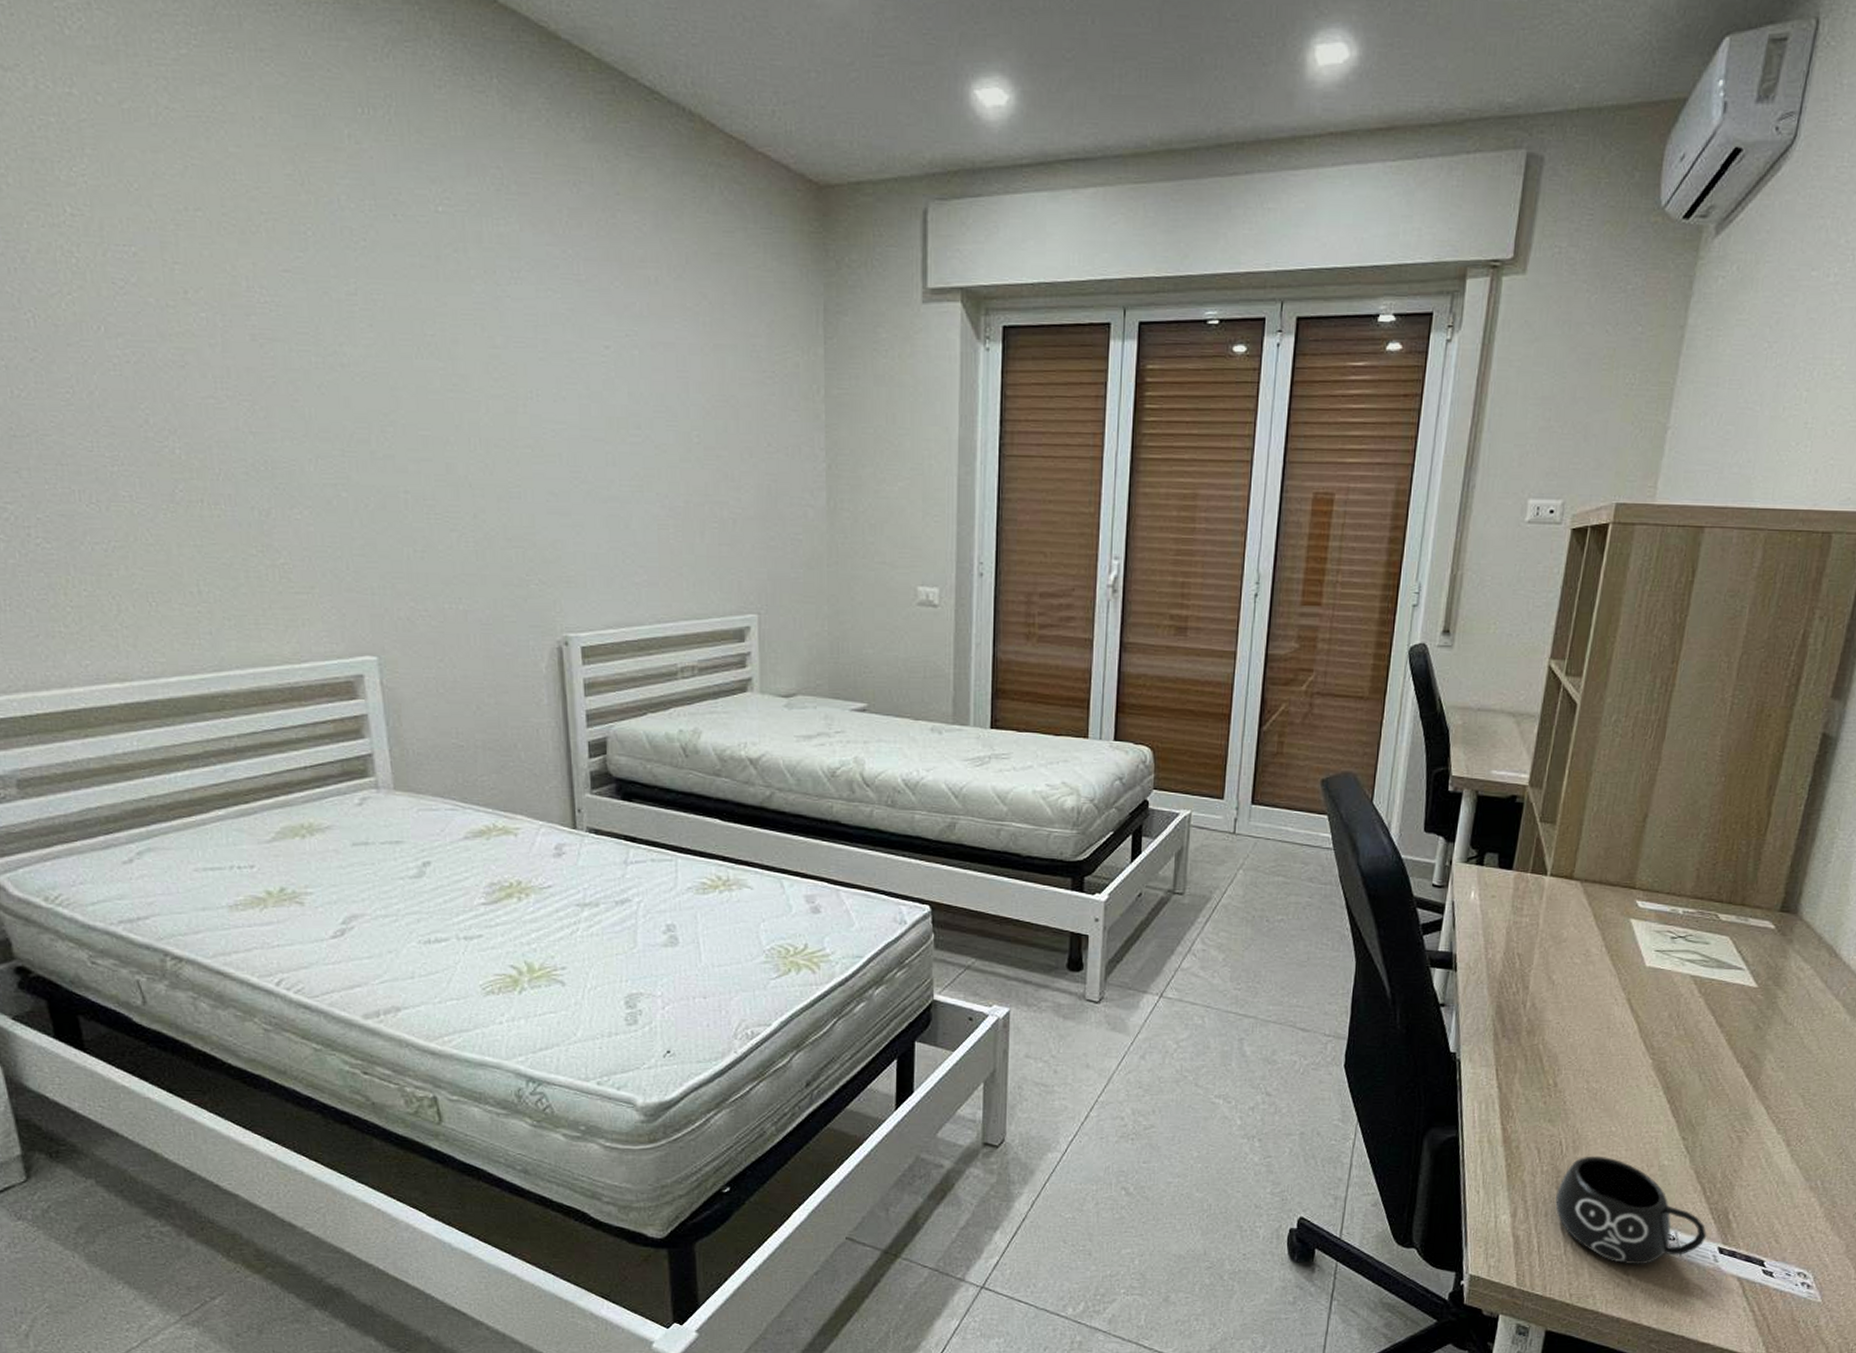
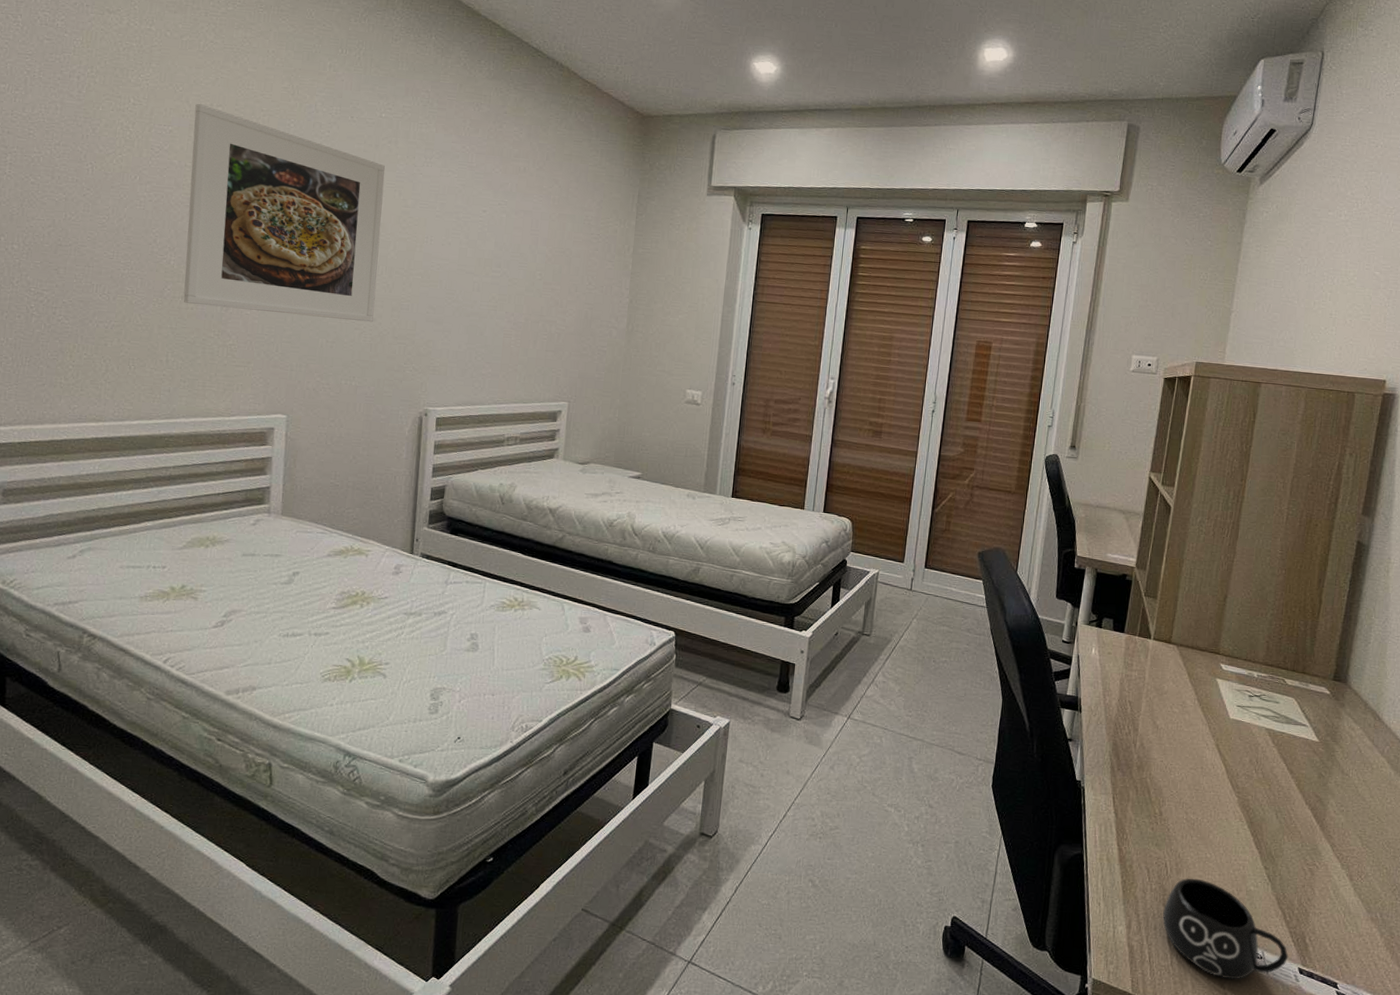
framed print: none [162,209,474,520] -> present [183,104,385,323]

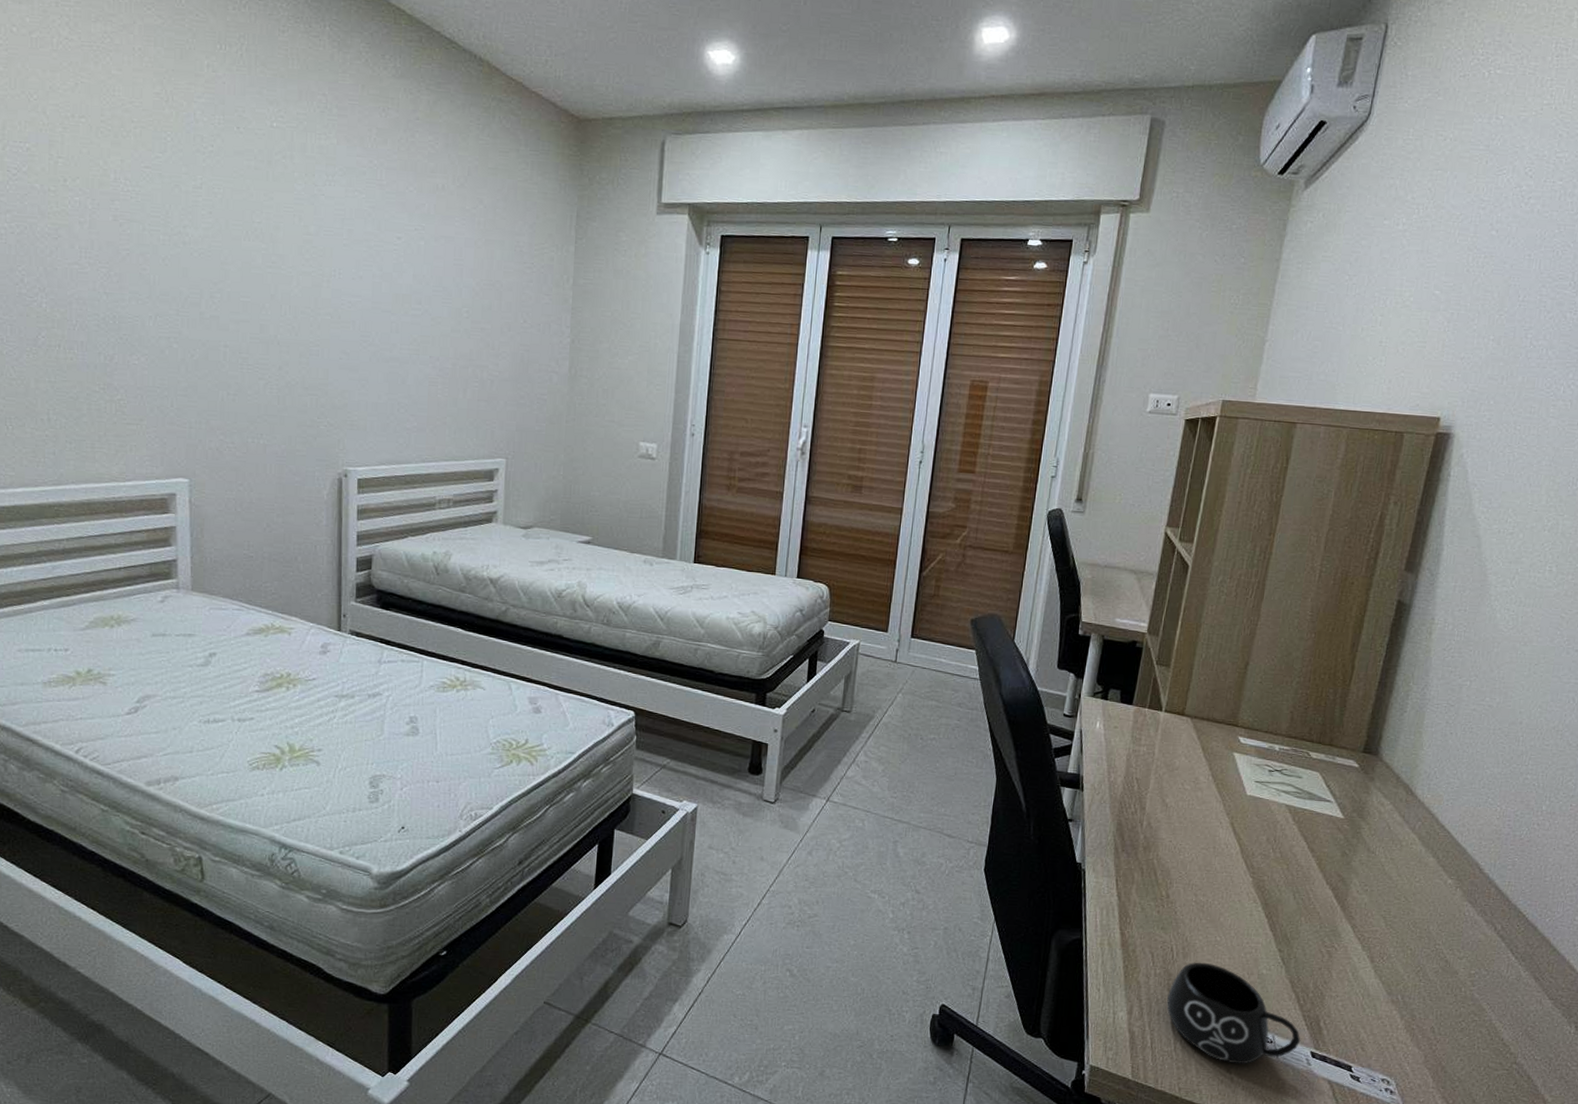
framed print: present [183,104,385,323] -> none [54,115,281,371]

